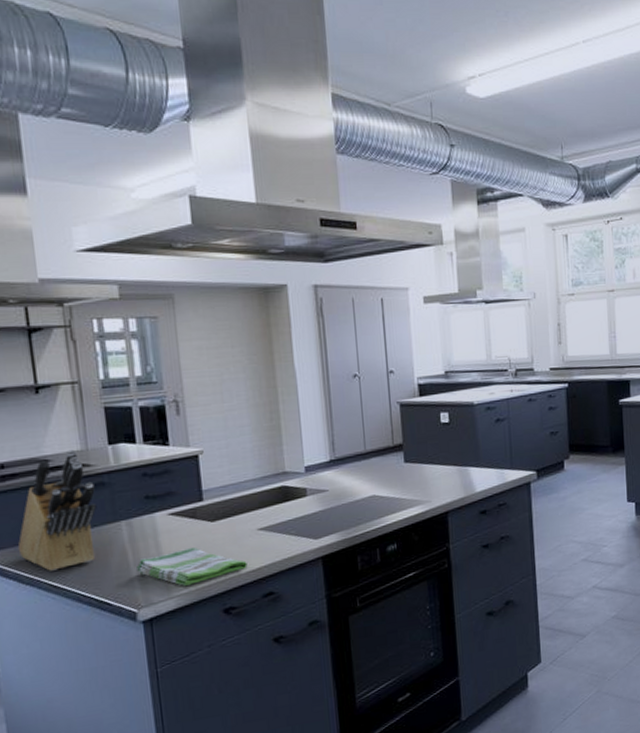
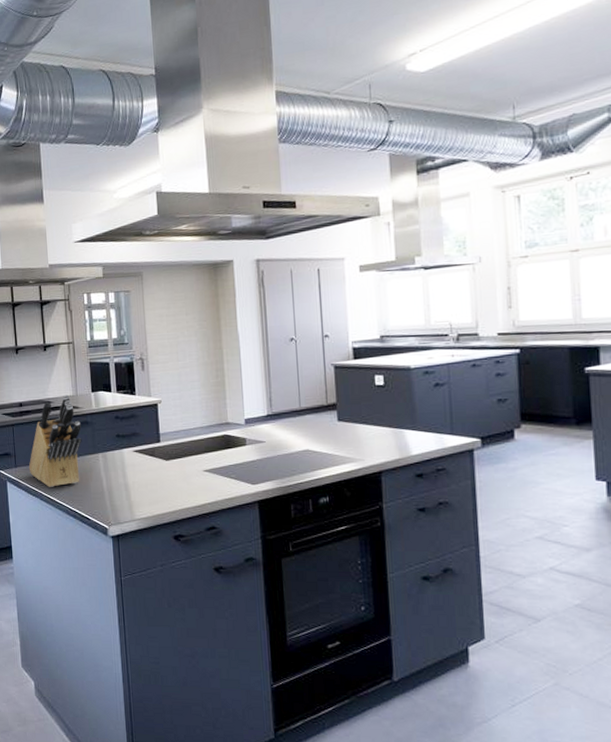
dish towel: present [136,548,248,586] -> none [109,481,194,511]

